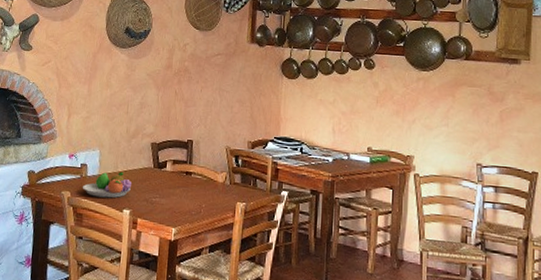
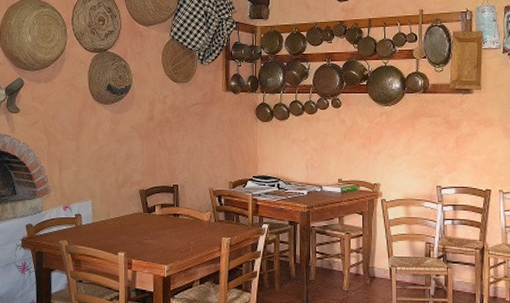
fruit bowl: present [82,171,131,198] -> none [78,218,124,243]

